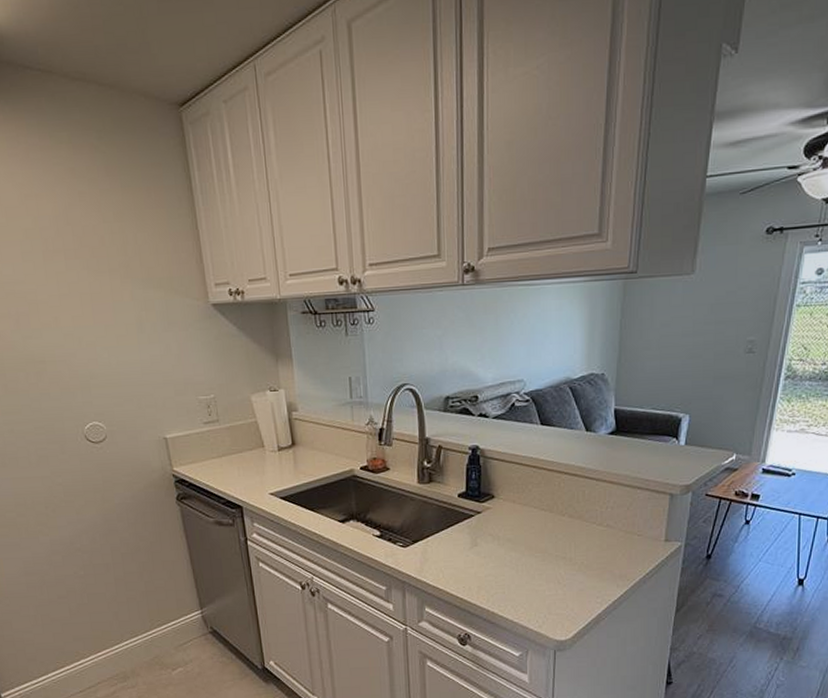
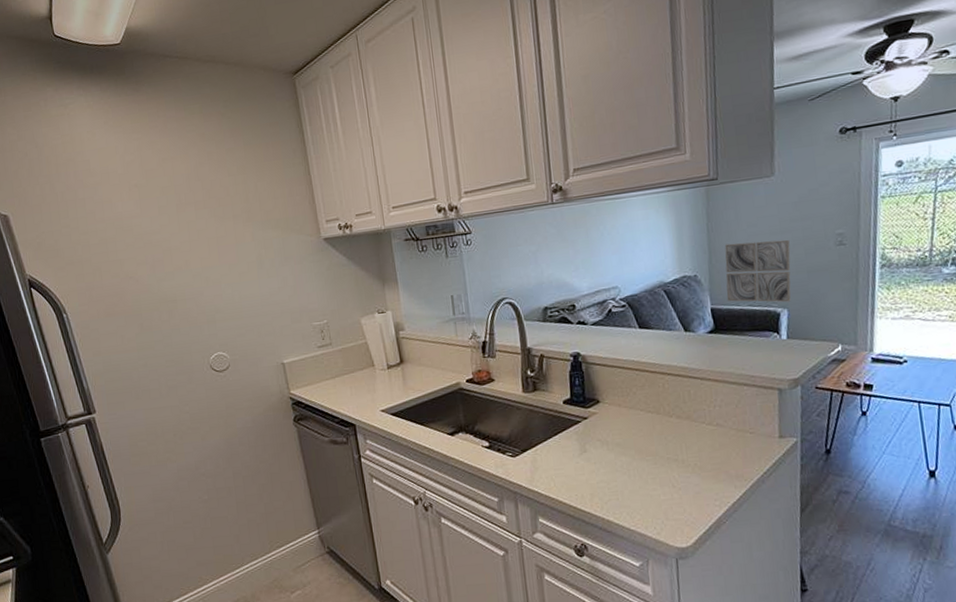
wall art: none [631,342,700,408] -> present [724,239,791,303]

